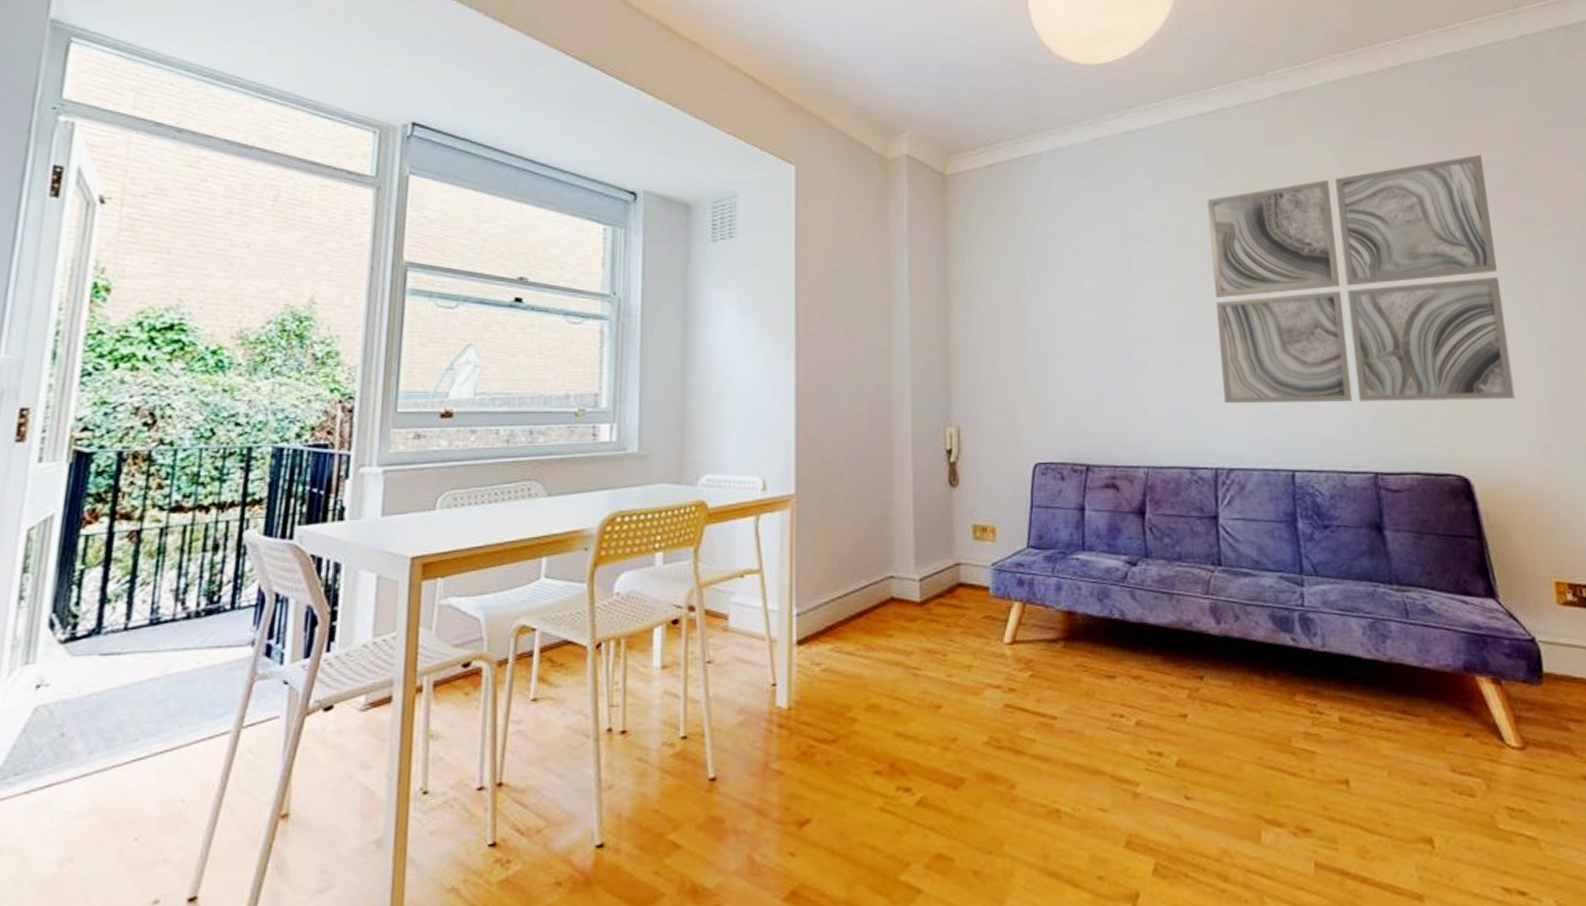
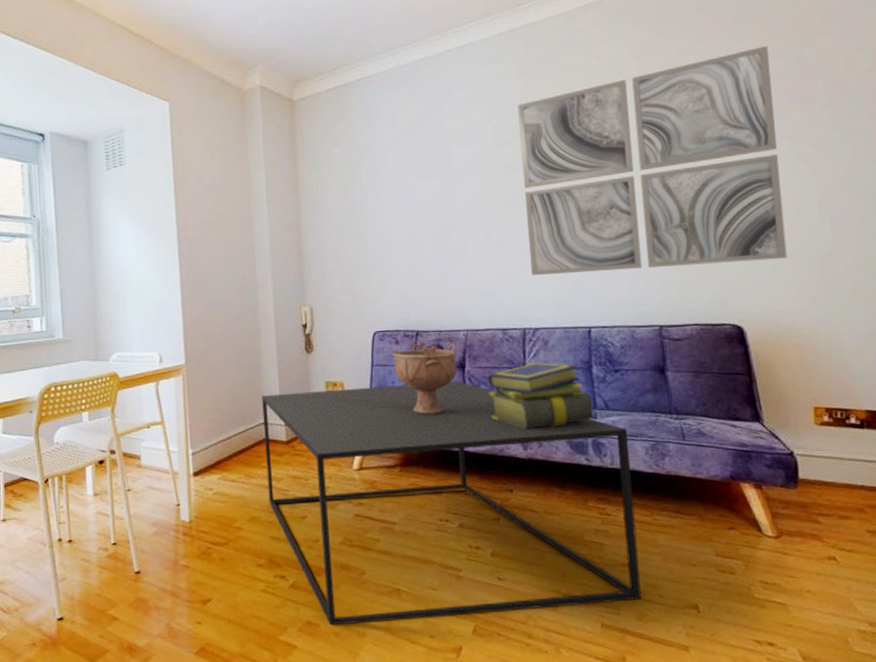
coffee table: none [891,531,1363,861] -> present [262,381,641,626]
decorative bowl: none [1057,478,1136,573] -> present [392,341,457,415]
stack of books: none [1173,511,1300,597] -> present [488,362,594,429]

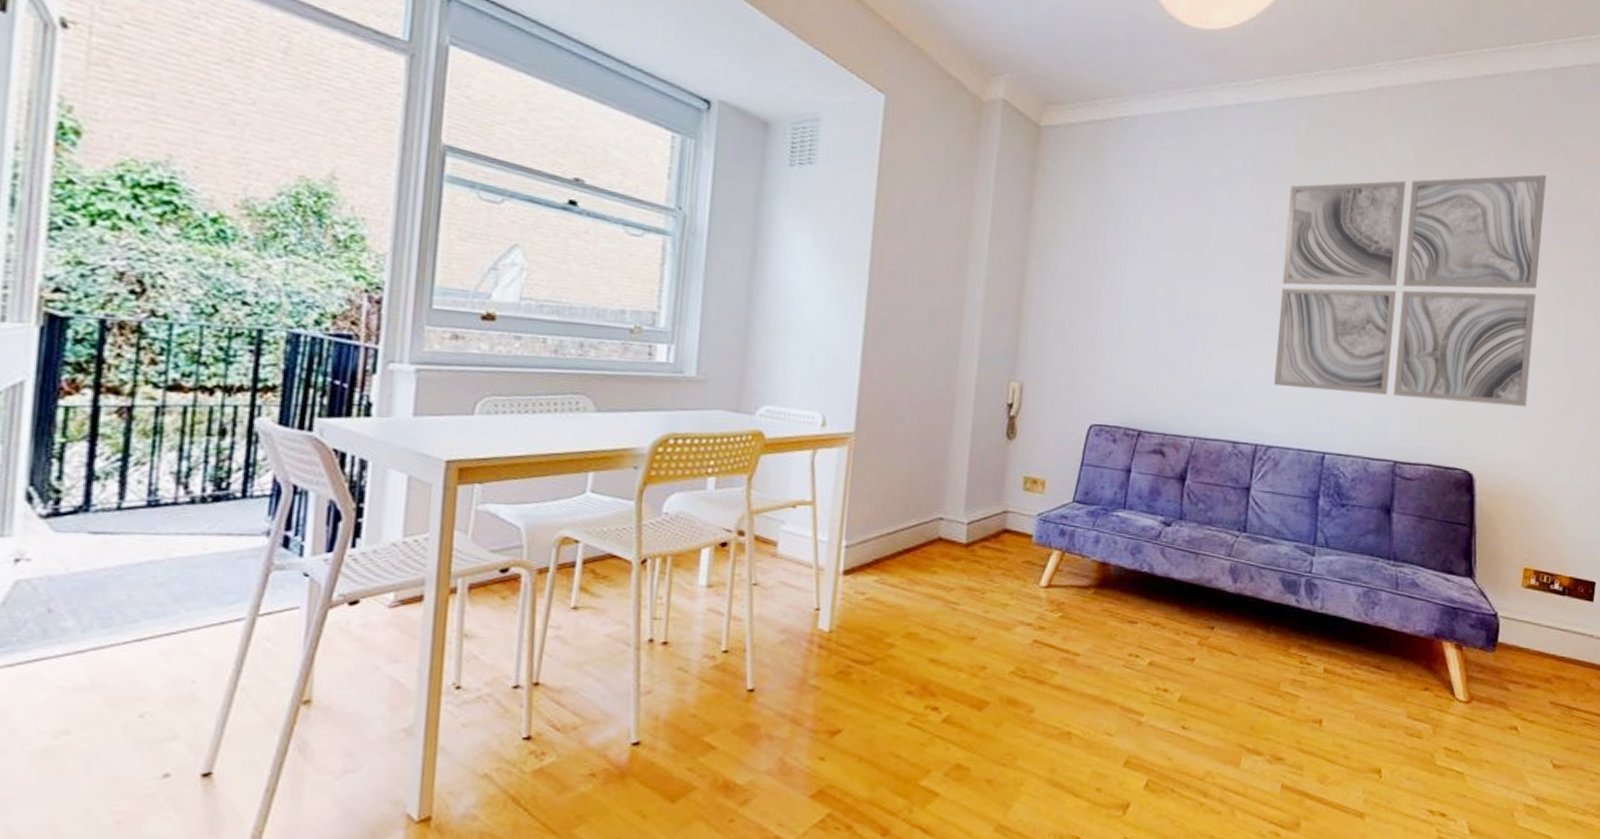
coffee table: present [262,381,641,626] -> none [932,484,1343,771]
decorative bowl: present [392,341,457,415] -> none [1107,442,1180,531]
stack of books: present [488,362,594,429] -> none [1205,484,1313,560]

